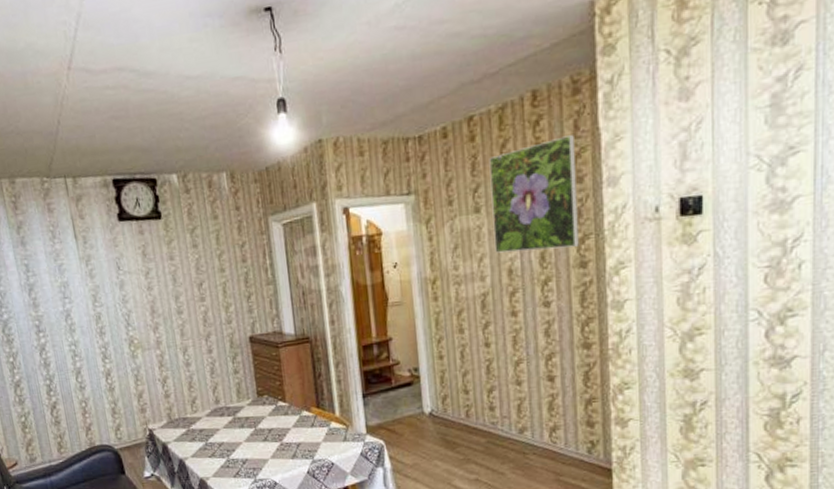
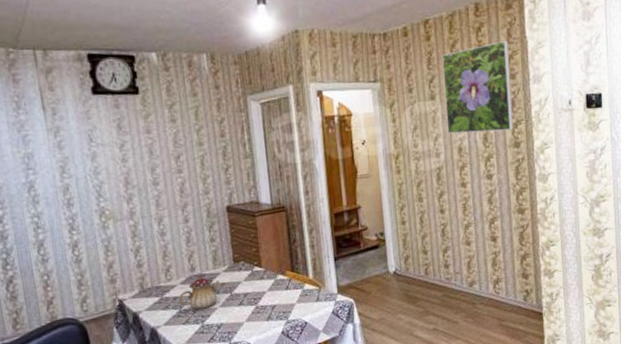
teapot: none [204,408,246,443] -> present [178,275,221,310]

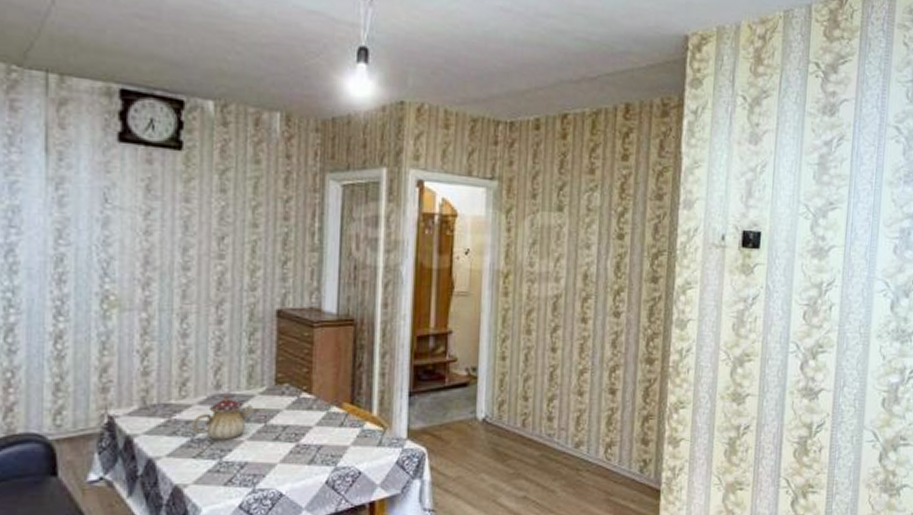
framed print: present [441,41,513,134] -> none [573,153,659,261]

